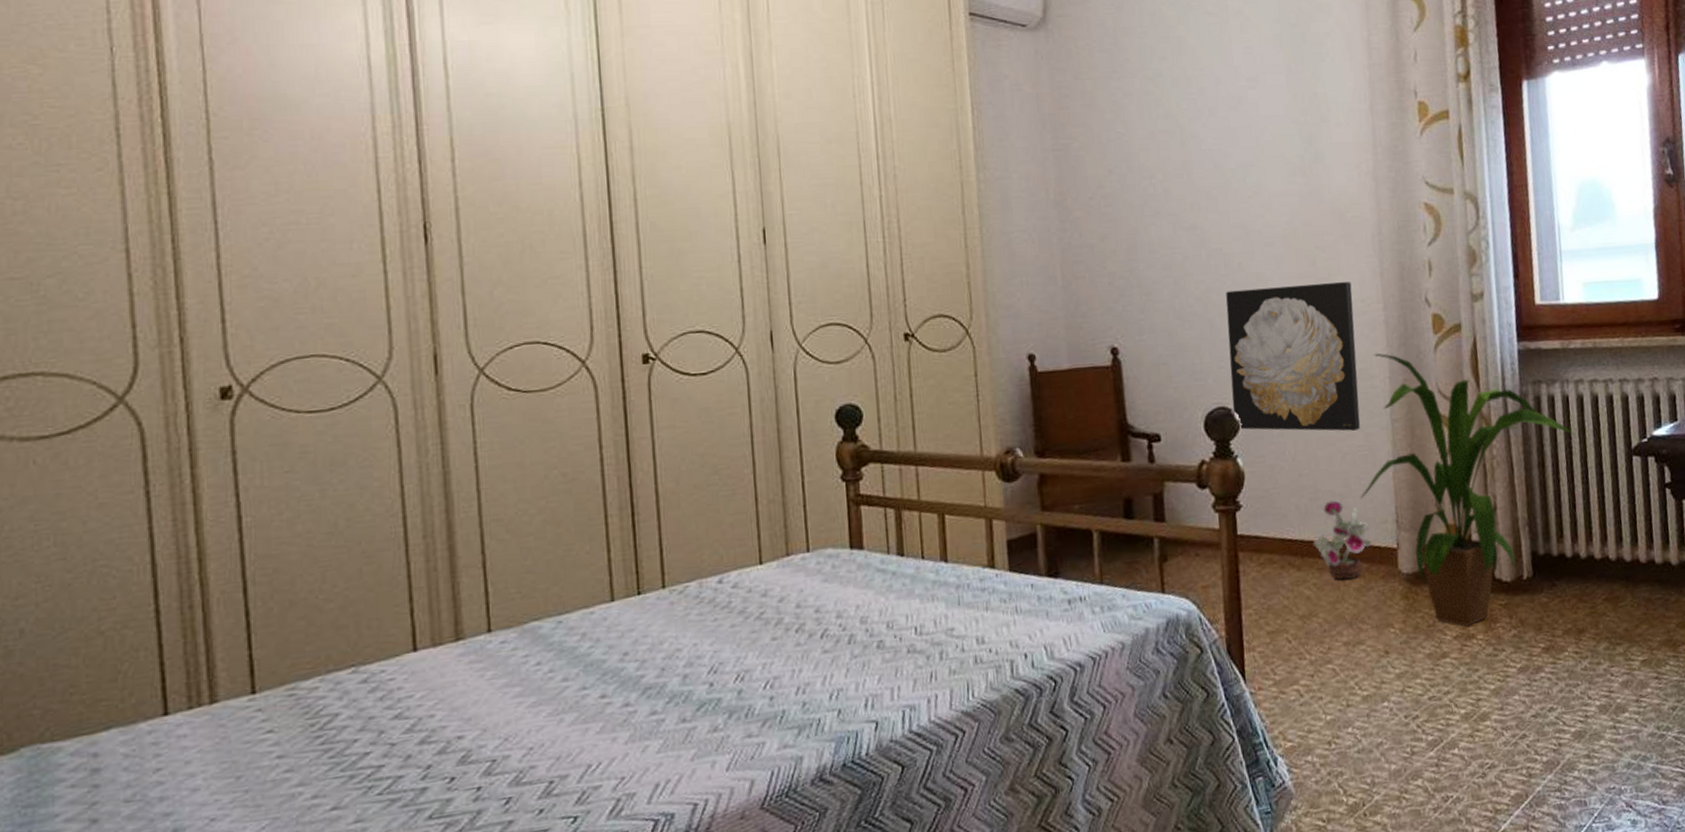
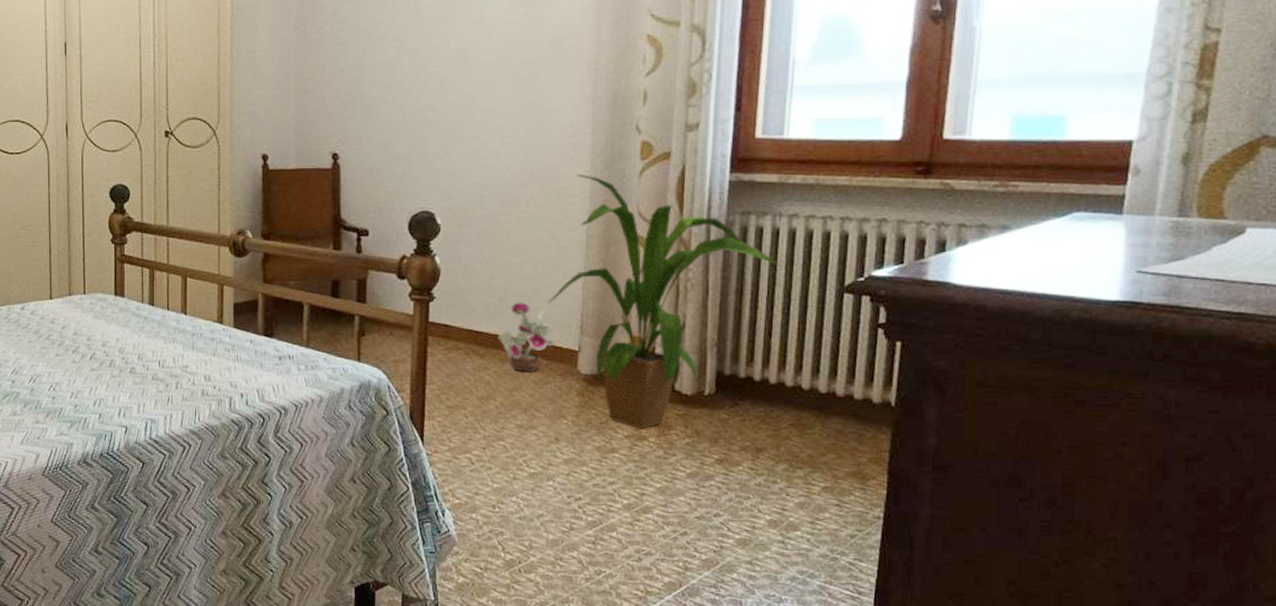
wall art: present [1225,281,1360,432] -> none [435,106,562,242]

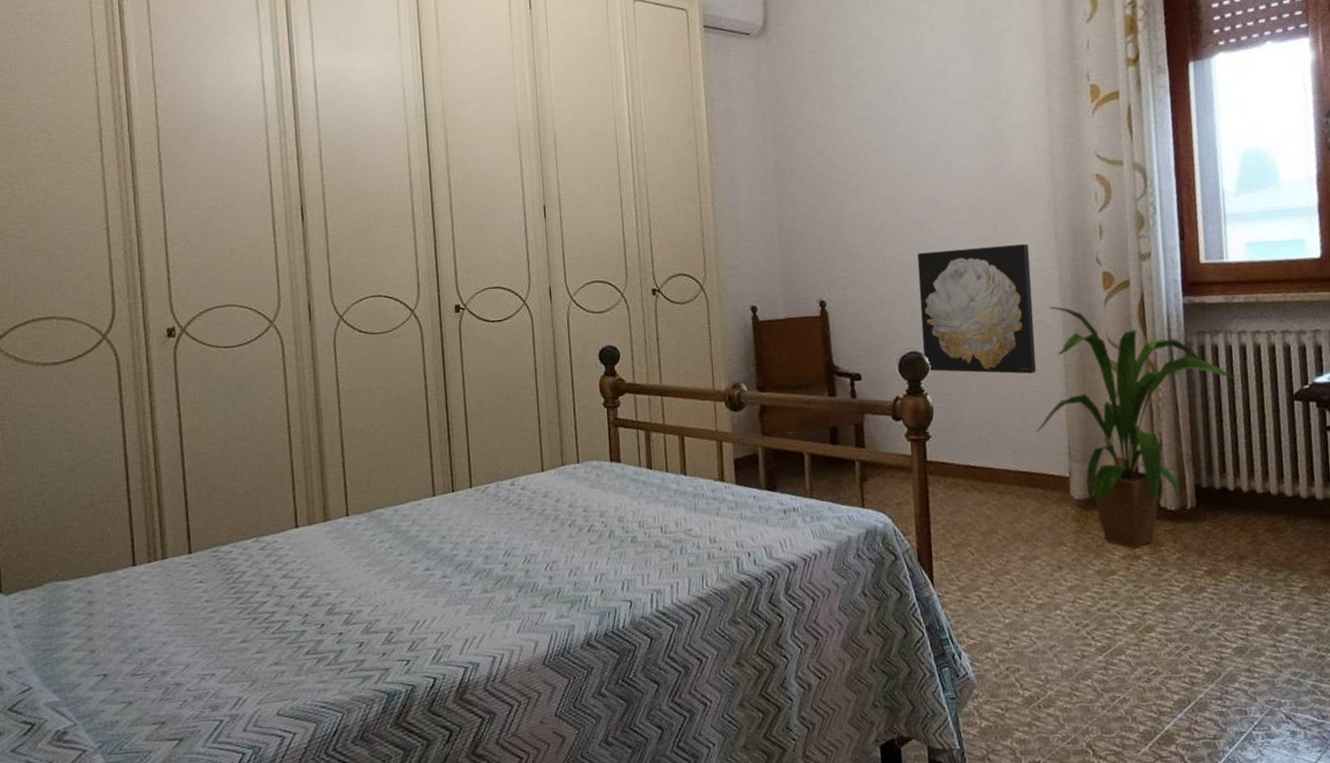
wall art: none [435,106,562,242] -> present [917,243,1036,374]
decorative plant: present [497,302,555,372] -> none [993,433,1047,503]

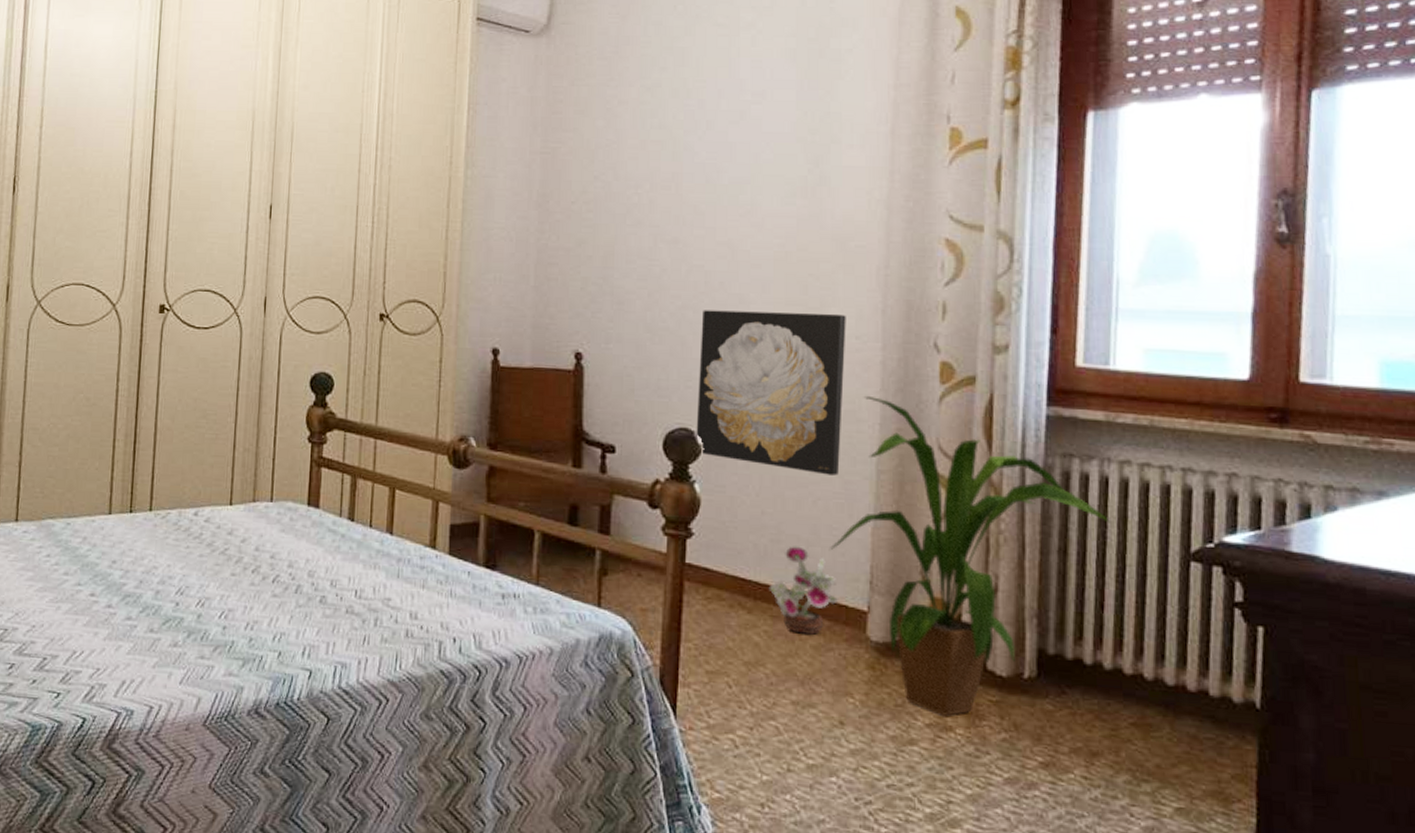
decorative plant: none [993,433,1047,503] -> present [768,546,839,635]

